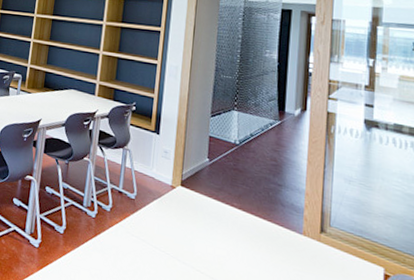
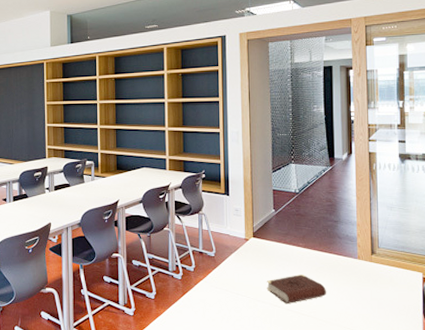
book: none [190,238,262,272] -> present [266,275,327,303]

